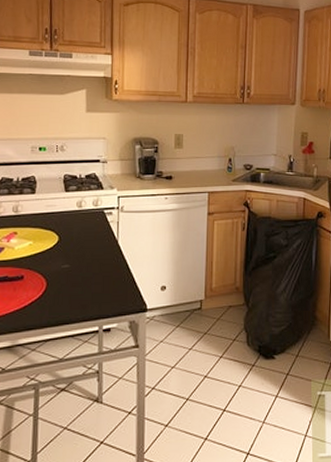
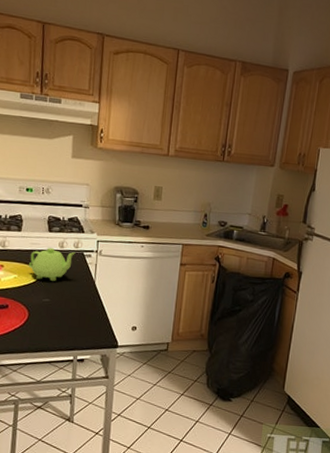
teakettle: none [45,209,95,245] -> present [29,248,76,281]

